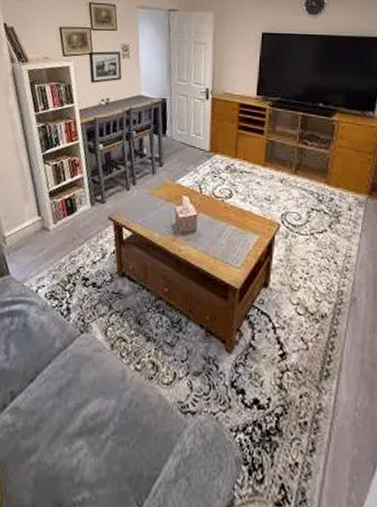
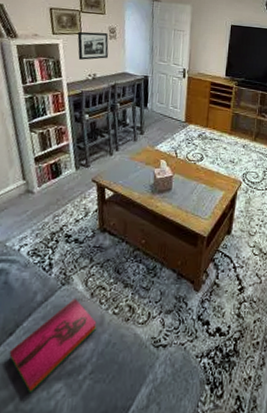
hardback book: none [30,347,118,447] -> present [9,297,97,394]

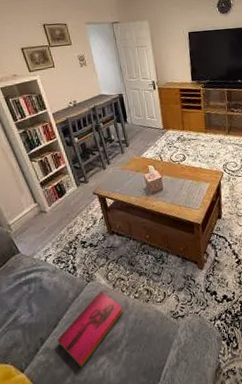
picture frame: present [77,31,109,60] -> none [51,61,83,91]

